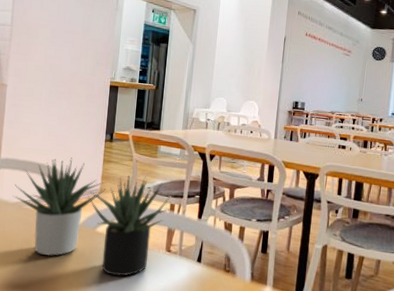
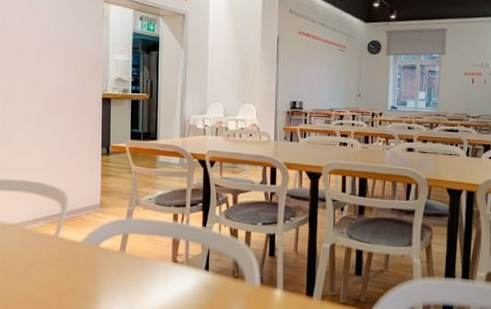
succulent plant: present [12,157,172,276] -> none [10,174,176,290]

